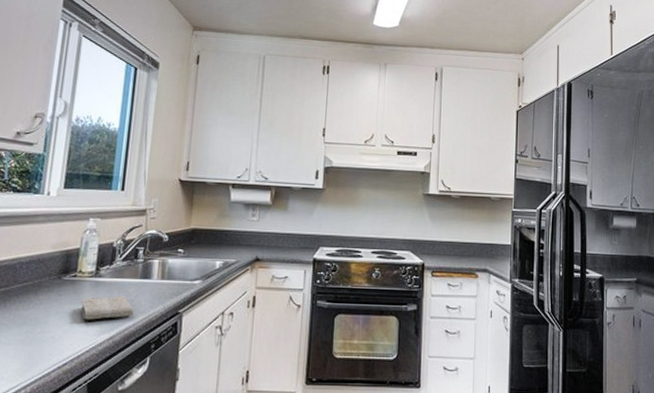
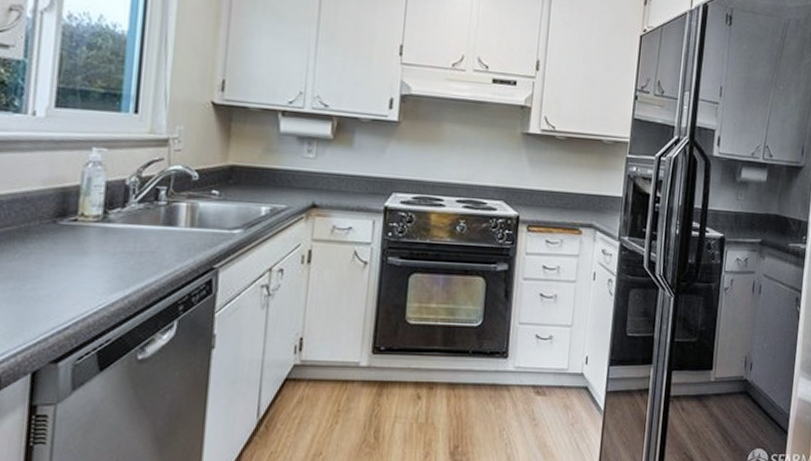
washcloth: present [80,296,134,320] -> none [84,246,156,275]

